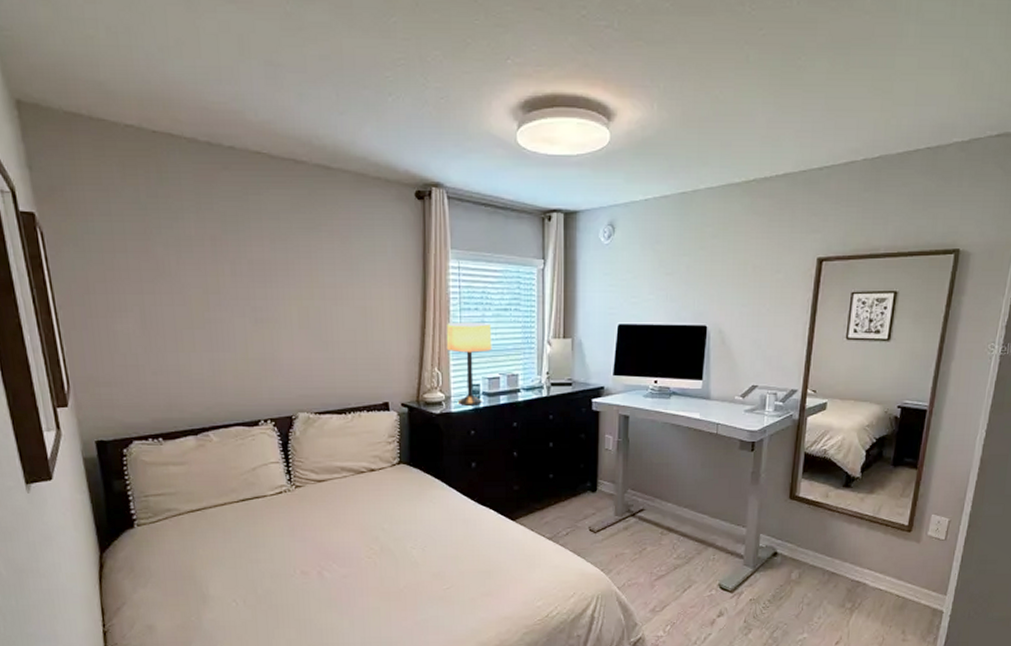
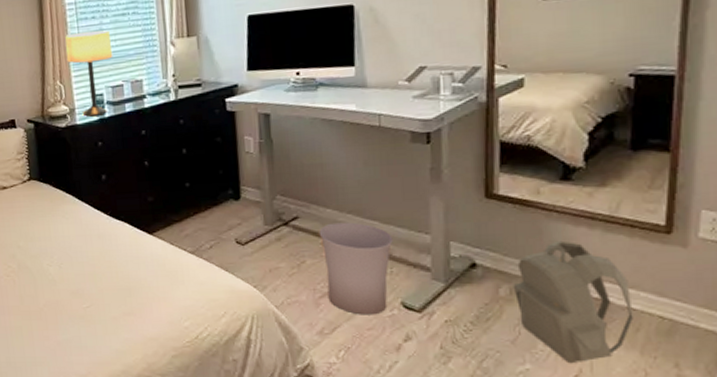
waste bin: none [659,515,718,595] -> present [318,222,393,315]
backpack: none [801,535,880,633] -> present [513,240,633,364]

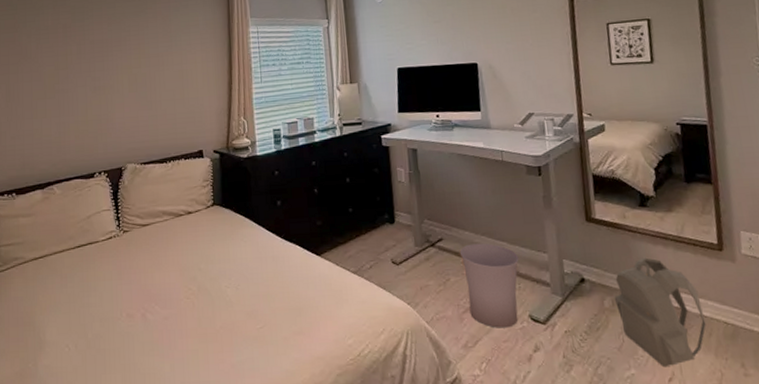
table lamp: present [65,30,113,117] -> none [249,75,290,149]

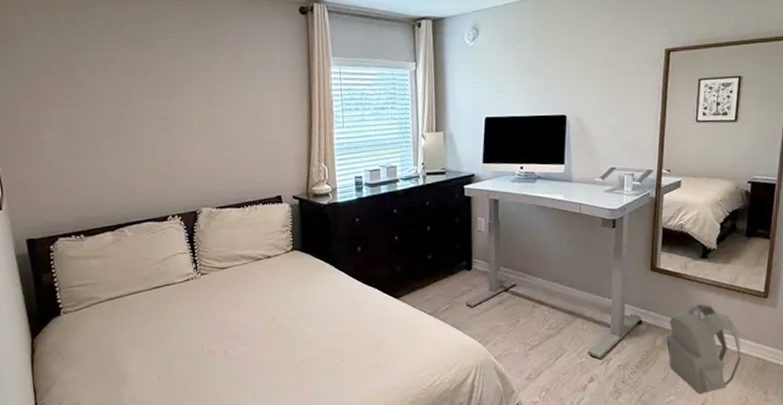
waste bin: present [459,243,519,328] -> none [531,289,585,363]

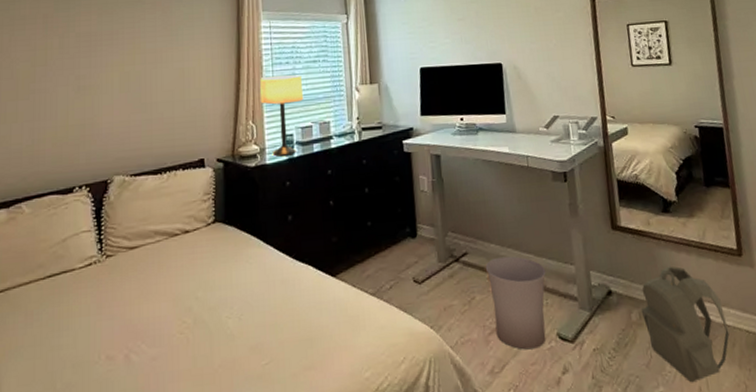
table lamp: none [331,120,372,196] -> present [259,75,304,157]
waste bin: none [531,289,585,363] -> present [485,256,546,350]

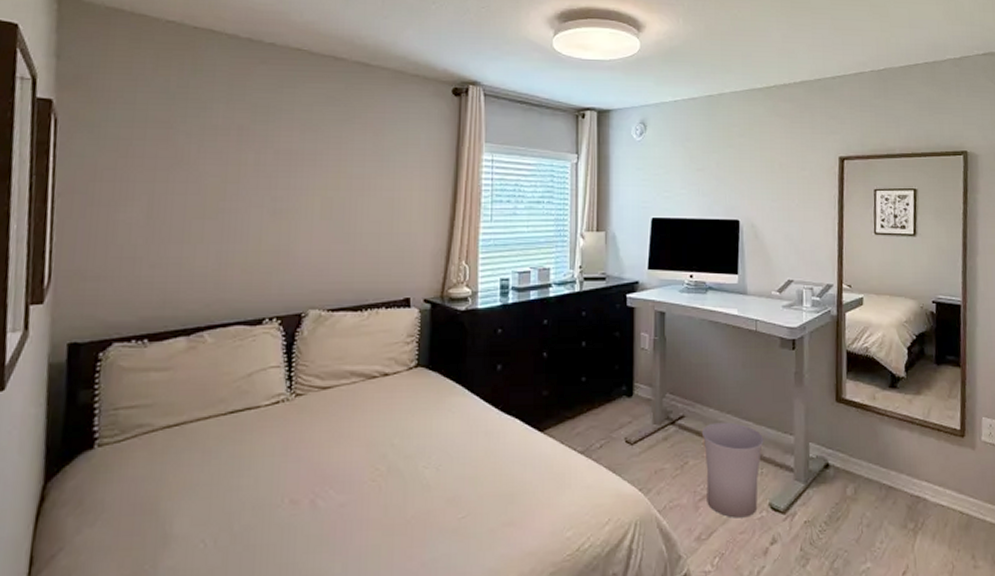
table lamp: present [259,75,304,157] -> none [475,214,524,301]
backpack: present [641,266,730,383] -> none [857,442,943,560]

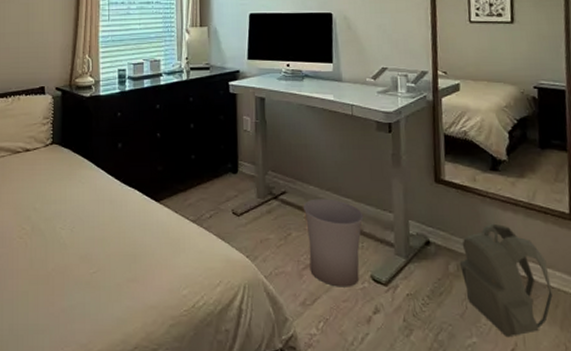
backpack: none [857,442,943,560] -> present [459,223,553,338]

